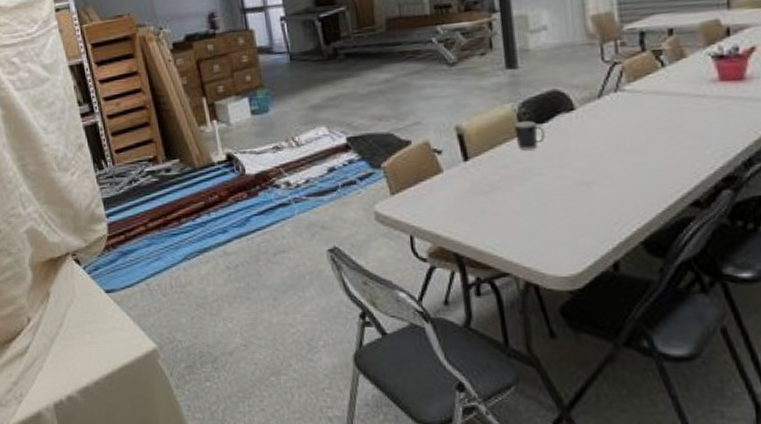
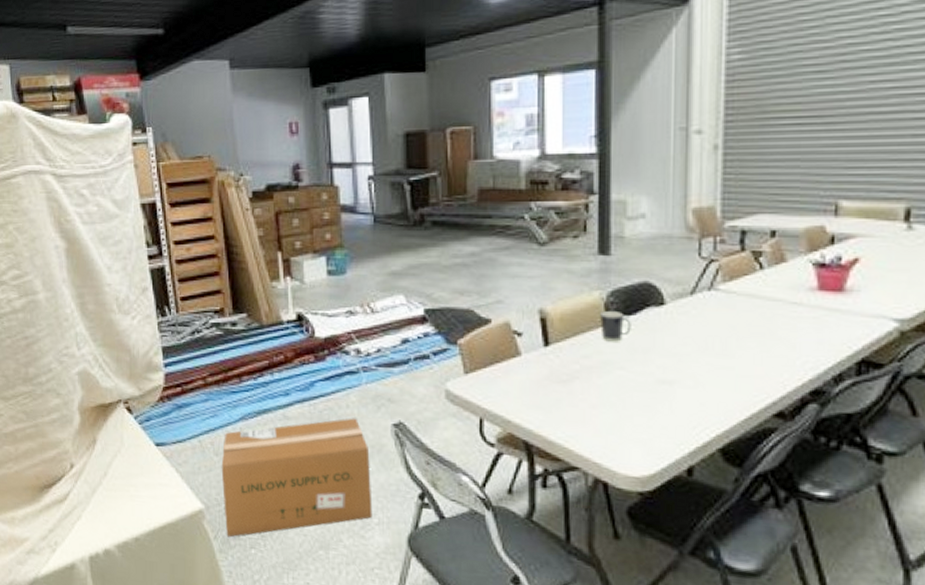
box: none [169,247,318,373] -> present [221,418,373,538]

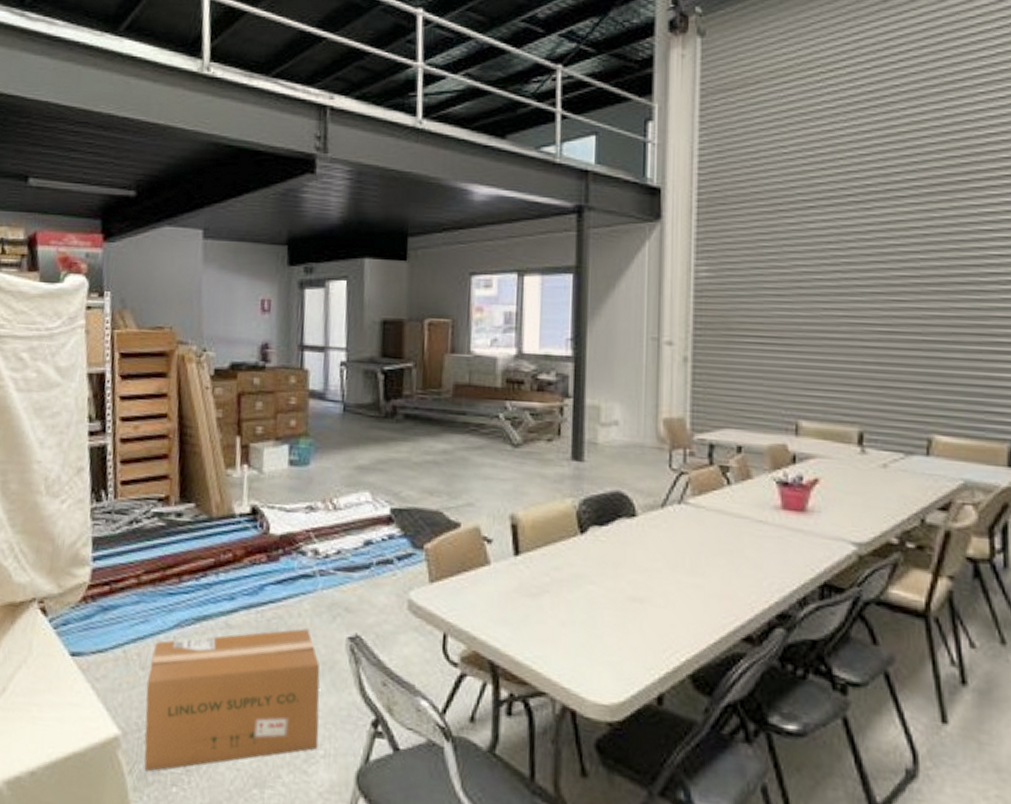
mug: present [600,310,631,342] -> none [572,519,603,554]

